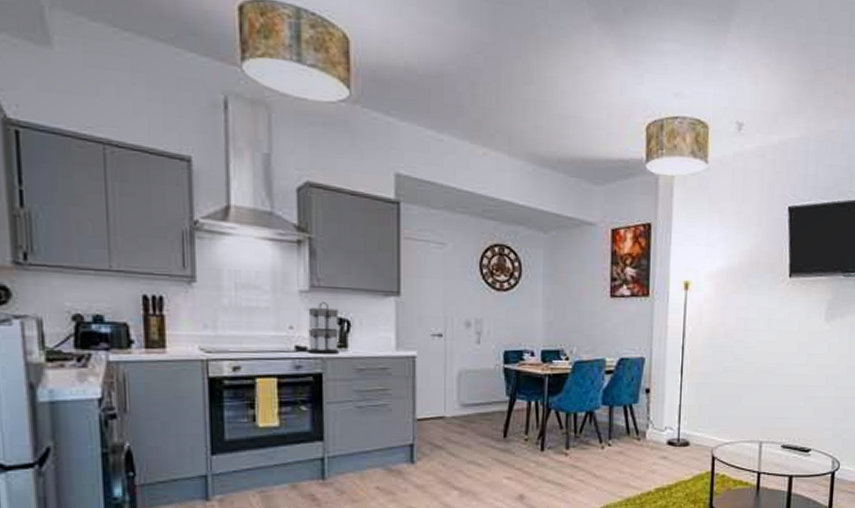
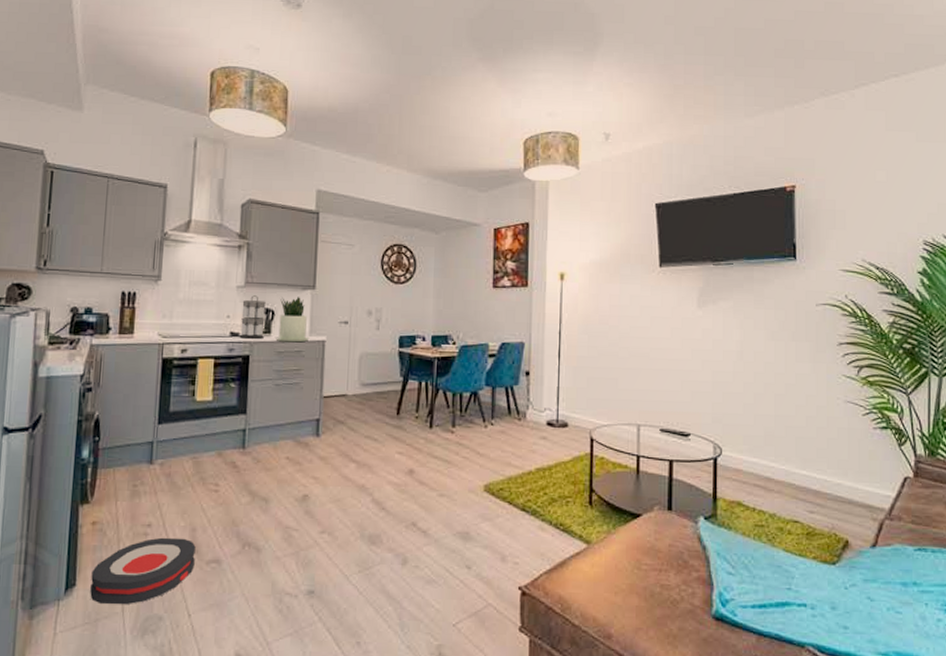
planter: none [354,304,395,359] -> present [275,296,308,343]

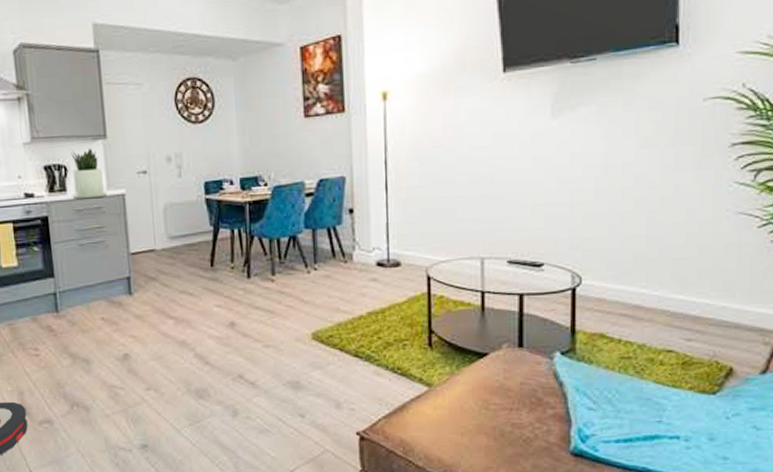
spice rack: present [239,295,266,340] -> none [31,151,60,200]

